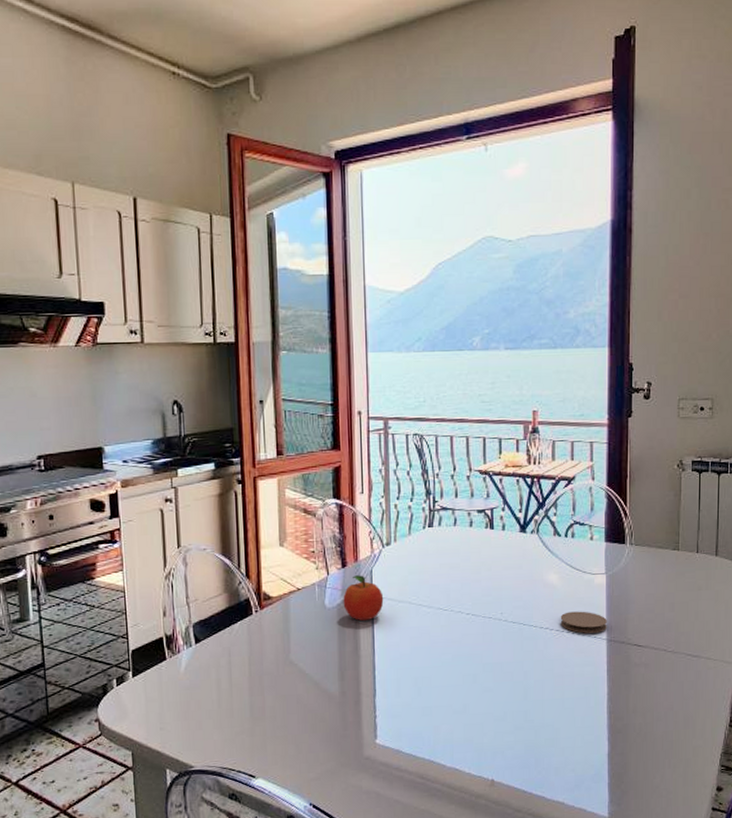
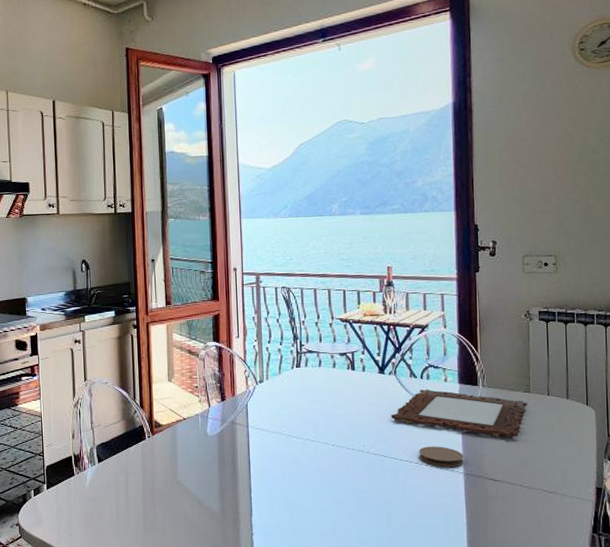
fruit: present [343,575,384,621] -> none [222,408,258,448]
picture frame: none [532,549,675,600] -> present [391,389,527,438]

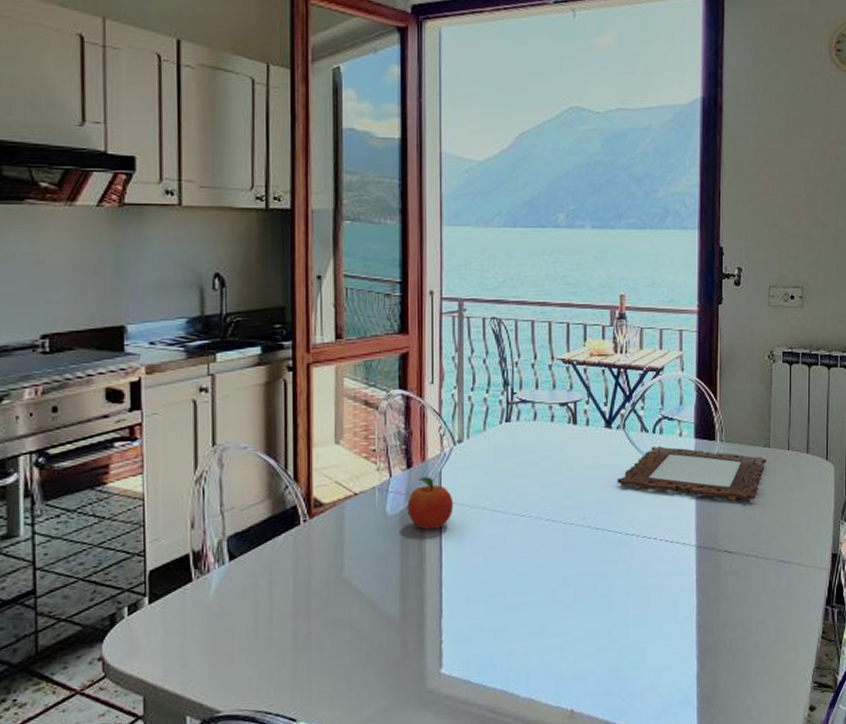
fruit: none [222,408,258,448] -> present [407,477,454,530]
coaster: present [419,446,464,467] -> none [647,514,696,540]

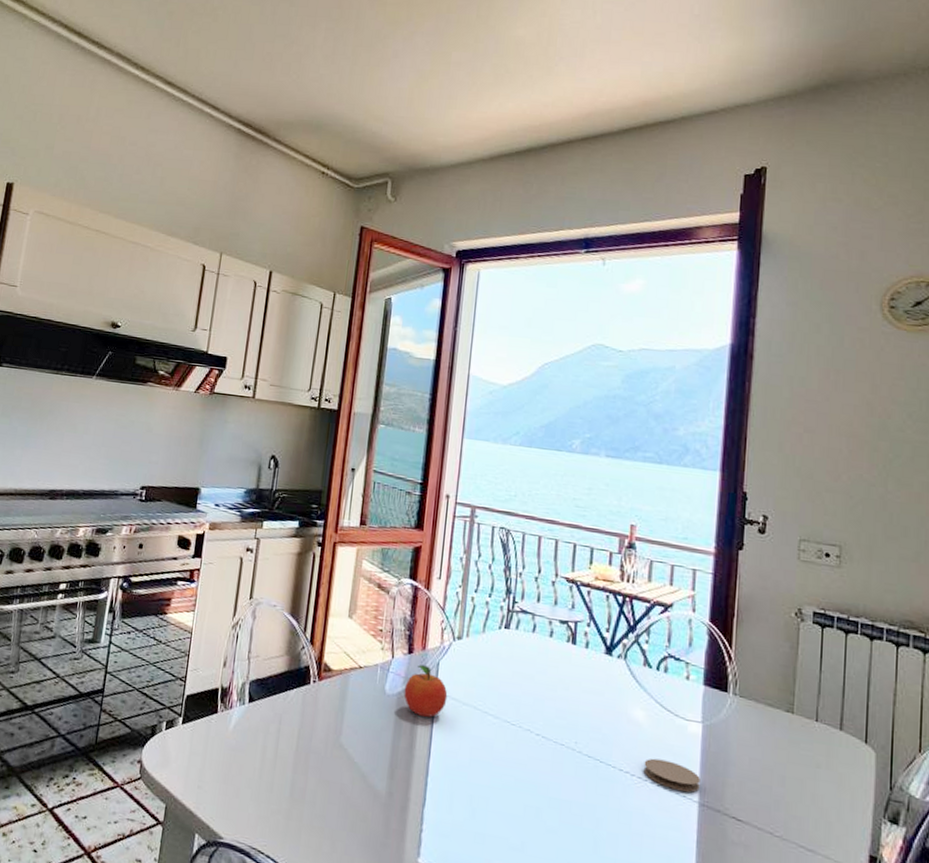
picture frame: present [617,446,766,501] -> none [614,684,789,767]
coaster: none [647,514,696,540] -> present [643,758,700,793]

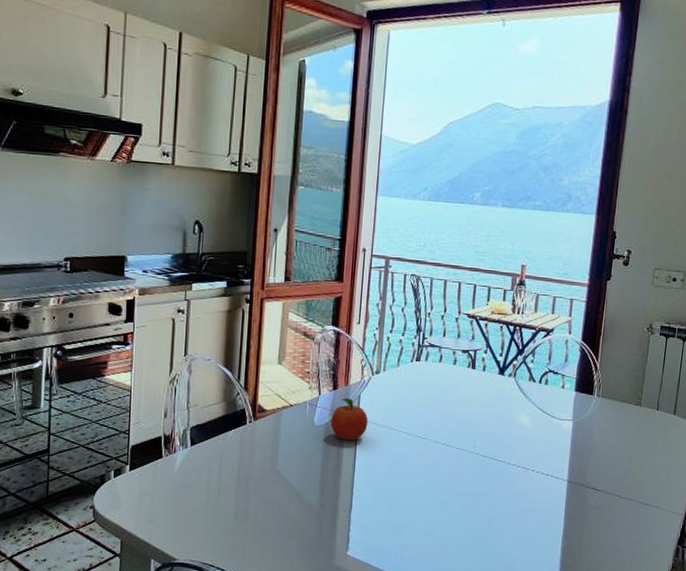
coaster: present [643,758,700,793] -> none [526,452,570,474]

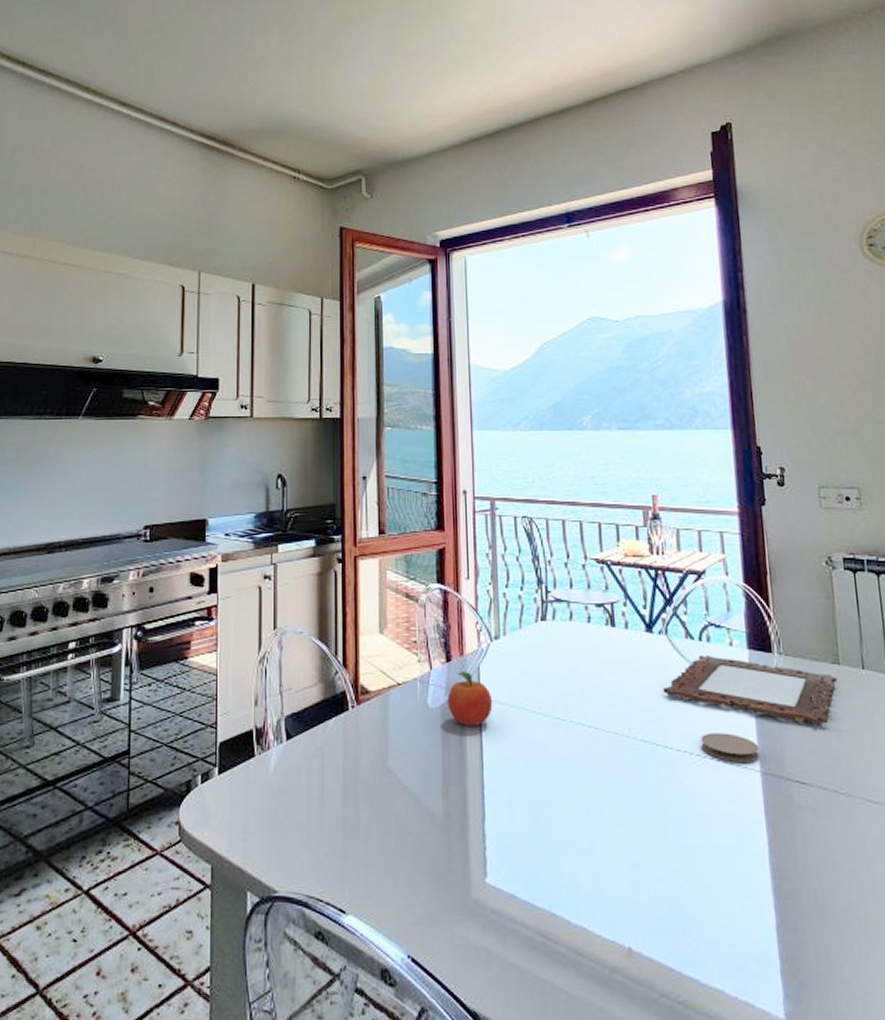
picture frame: none [505,394,637,449] -> present [663,655,837,724]
coaster: none [526,452,570,474] -> present [700,732,760,762]

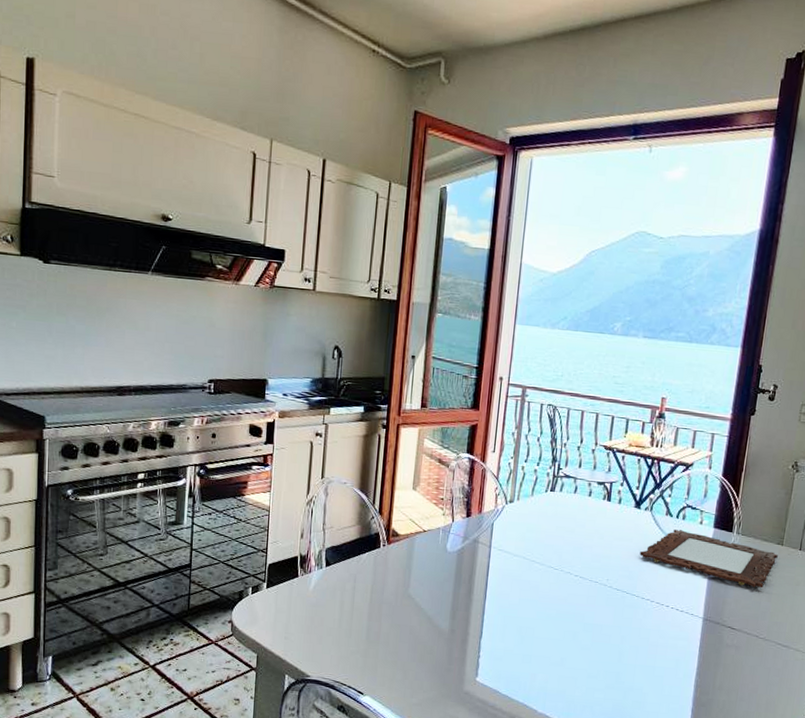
fruit: present [447,672,493,726] -> none [463,526,501,568]
coaster: present [700,732,760,762] -> none [661,587,706,611]

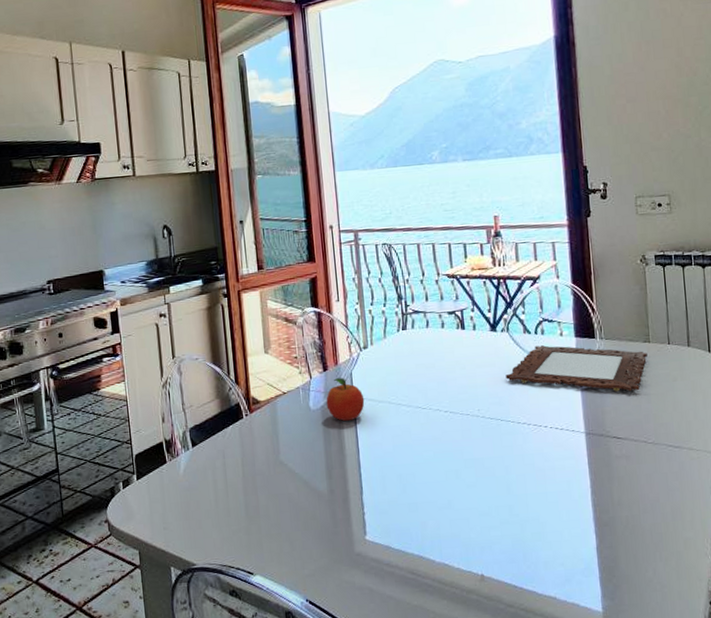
fruit: none [463,526,501,568] -> present [326,378,365,421]

